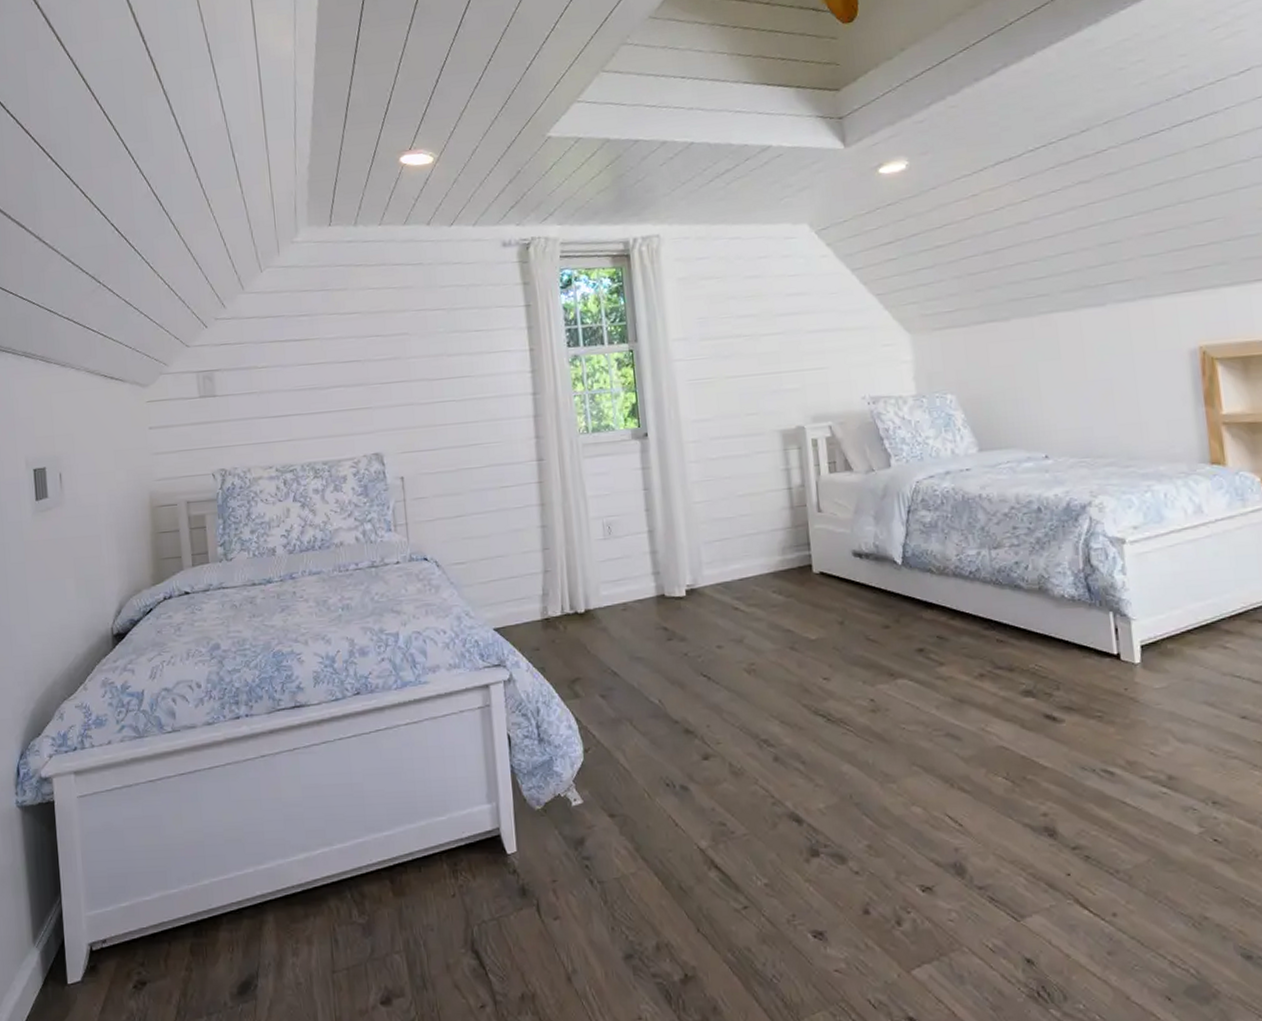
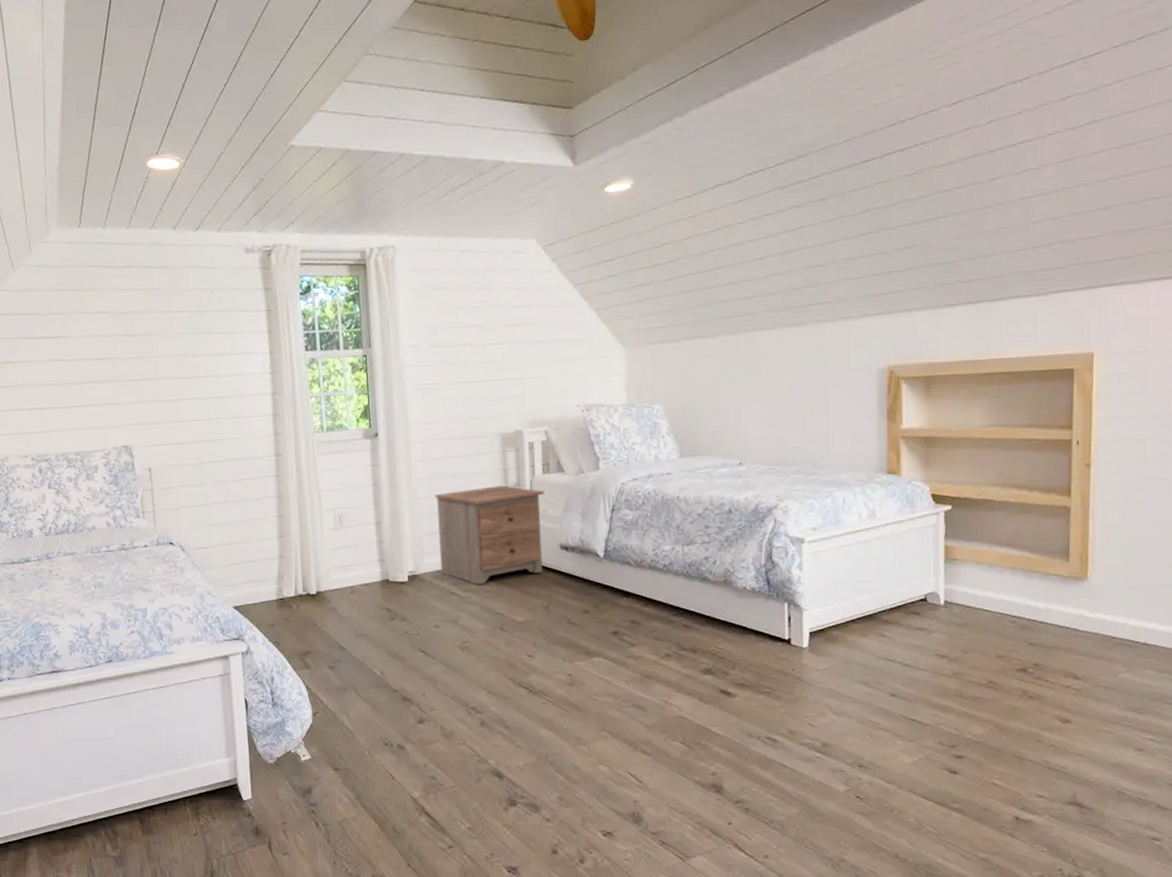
nightstand: none [711,487,835,599] -> present [434,485,545,585]

